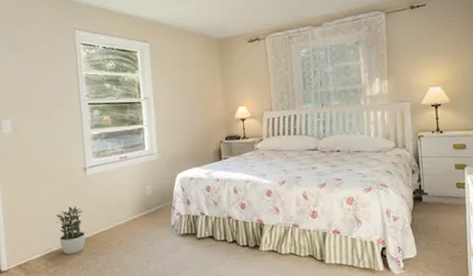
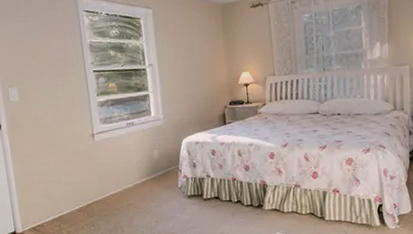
potted plant: present [55,206,86,254] -> none [66,171,97,217]

